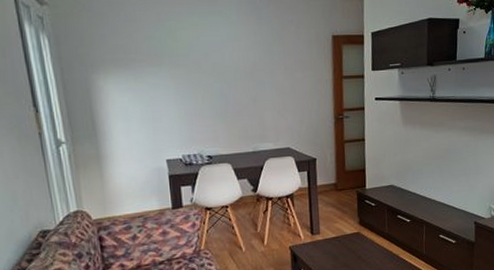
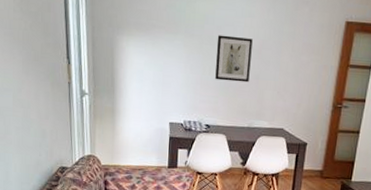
wall art: none [205,61,246,108] -> present [215,35,253,83]

